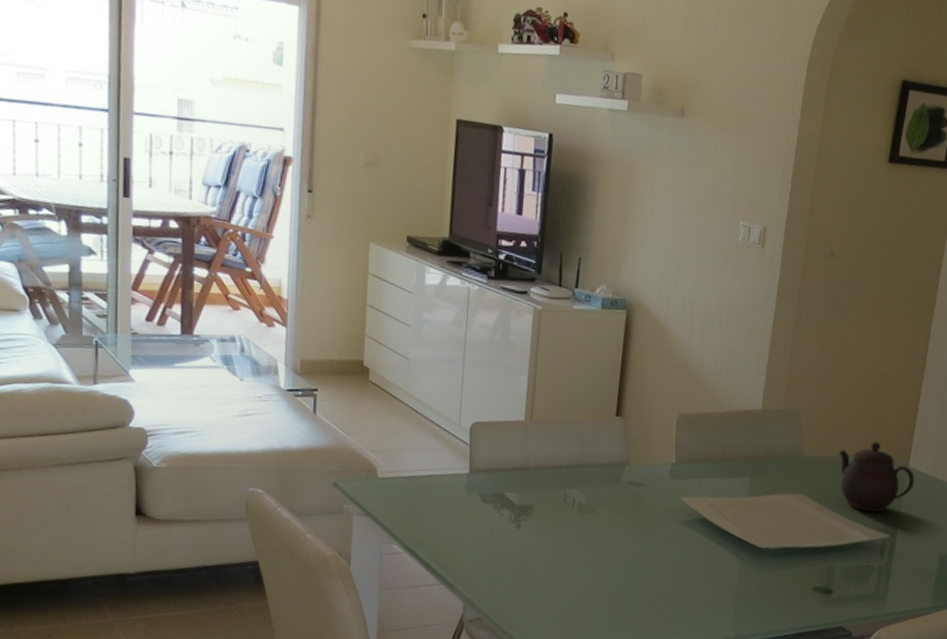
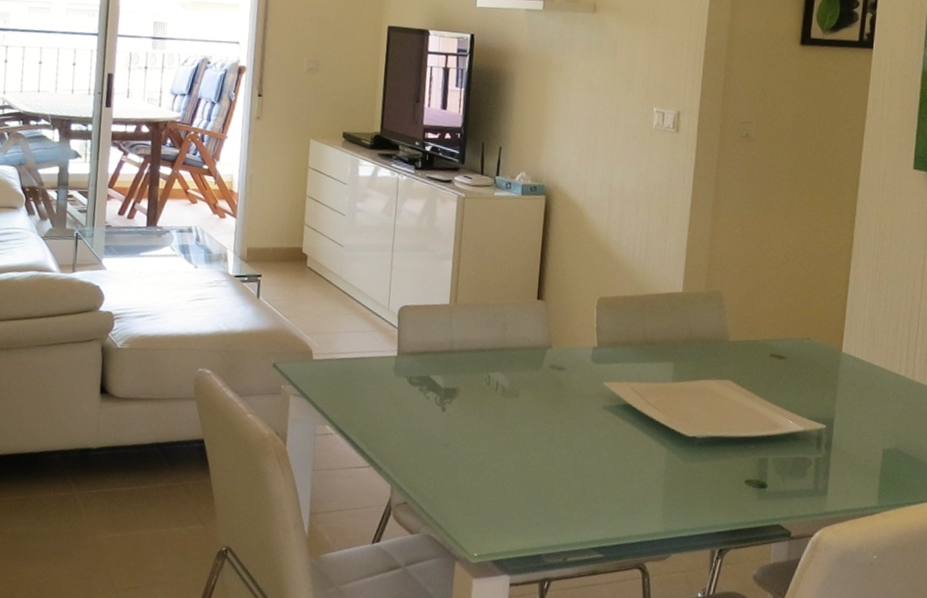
teapot: present [839,442,915,512] -> none [765,325,850,400]

